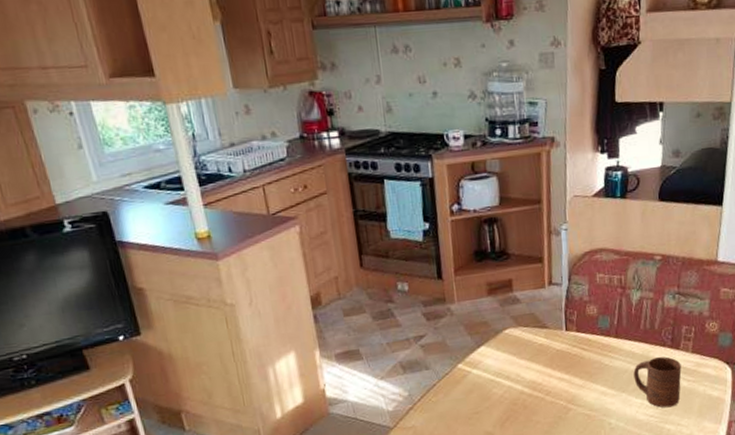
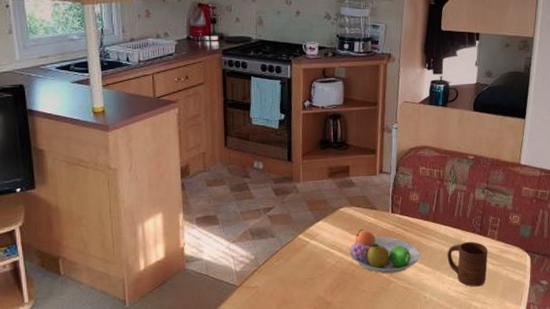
fruit bowl: none [518,352,602,401] -> present [349,229,420,274]

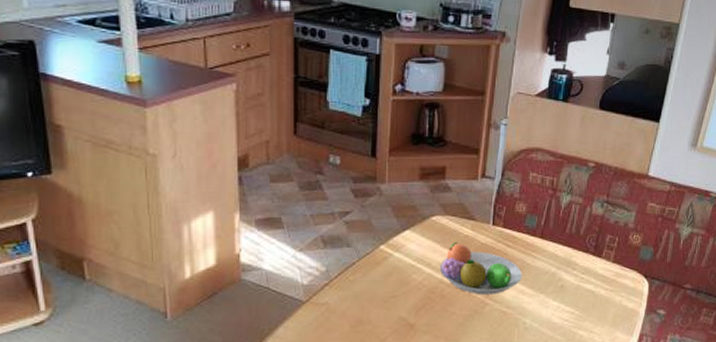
cup: present [447,241,488,287] -> none [553,262,601,314]

